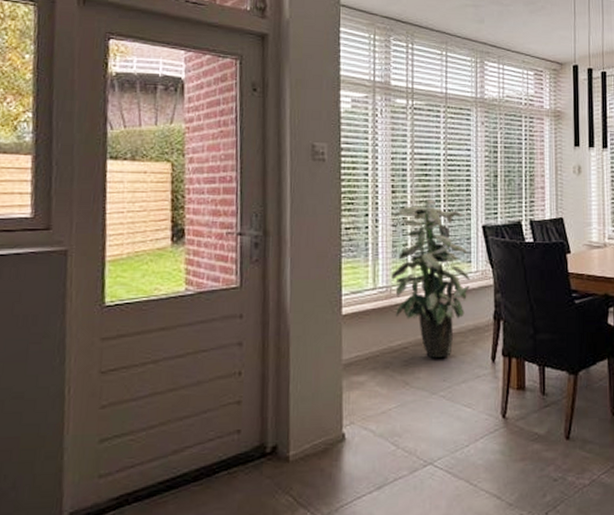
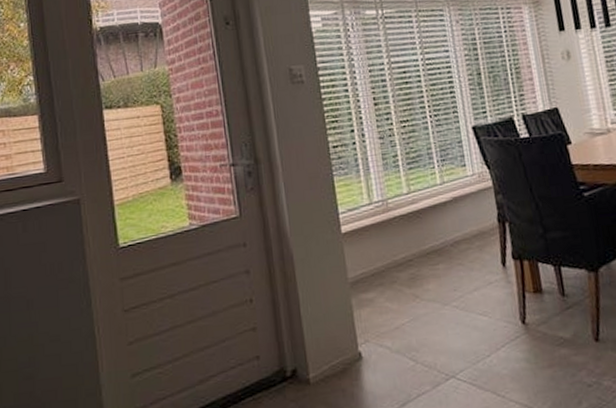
indoor plant: present [391,199,470,359] -> none [378,107,468,269]

